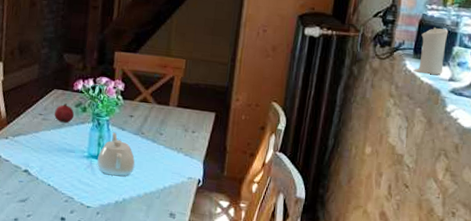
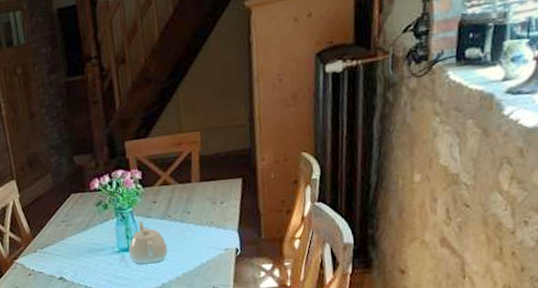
fruit: present [54,103,75,123] -> none [77,205,97,225]
candle: present [413,27,449,75] -> none [458,24,496,82]

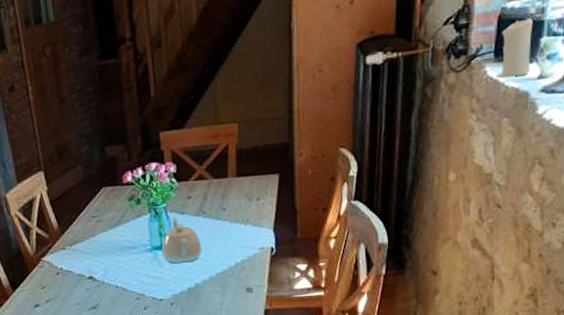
candle: none [458,24,496,82] -> present [495,19,533,79]

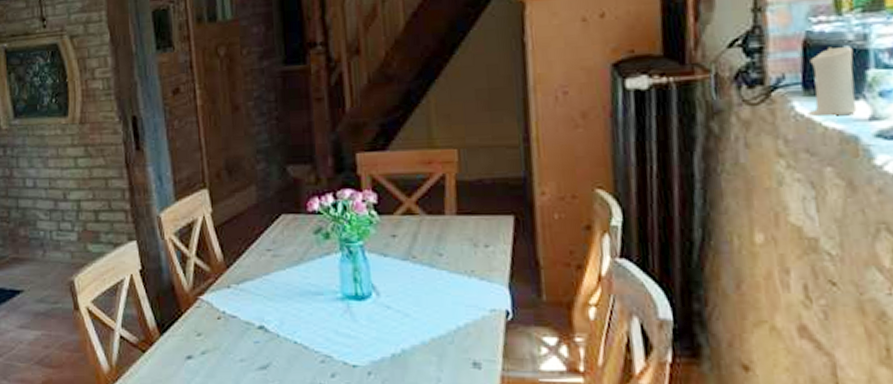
teapot: present [161,218,202,264] -> none [355,261,411,320]

